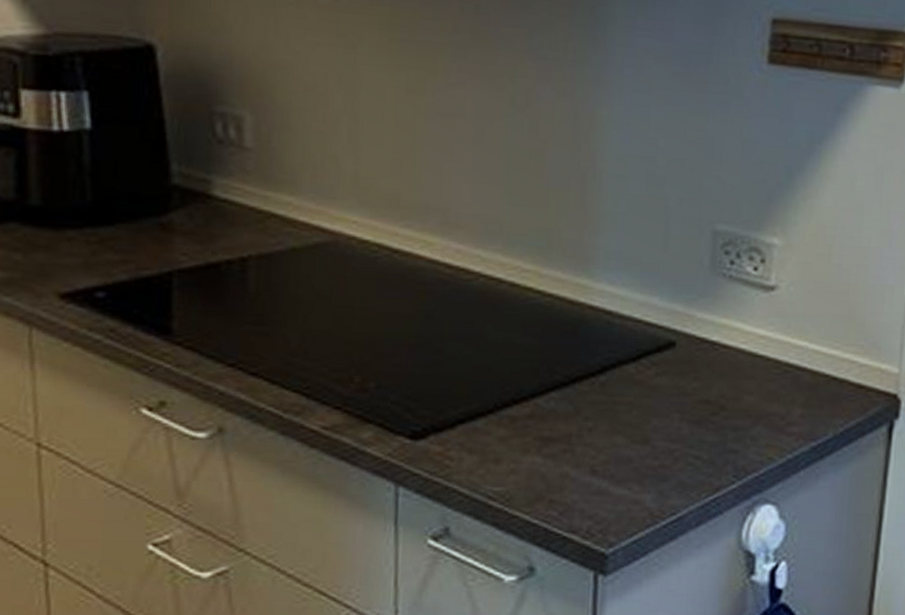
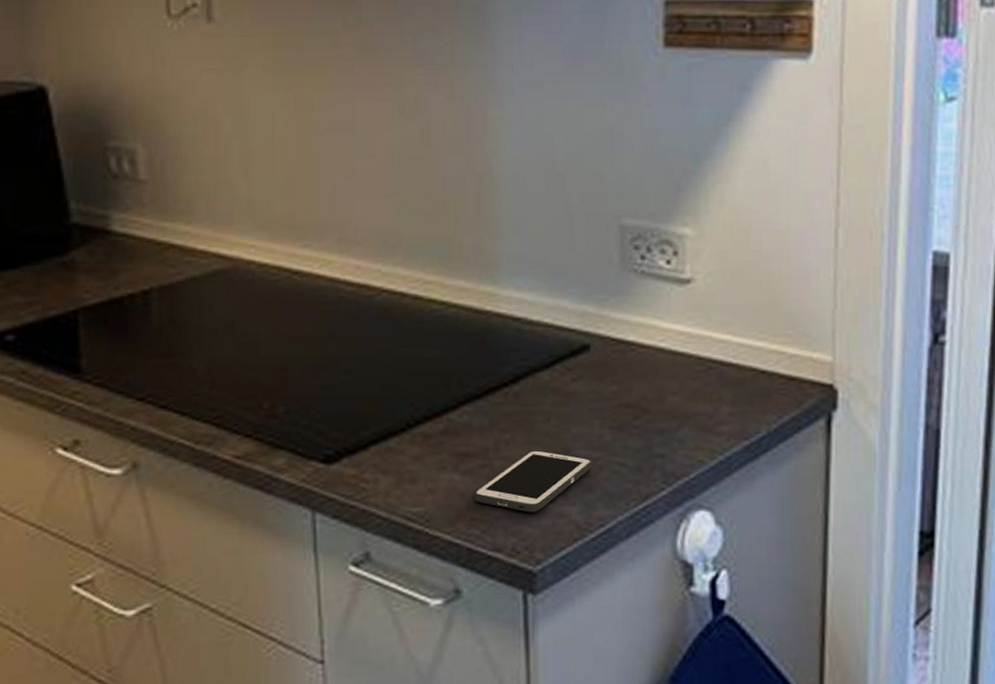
cell phone: none [554,438,670,498] -> present [474,449,593,513]

